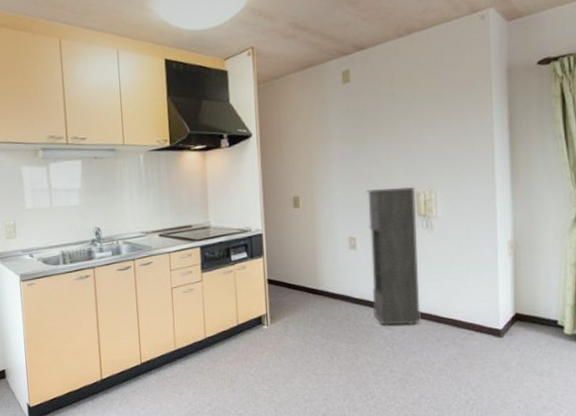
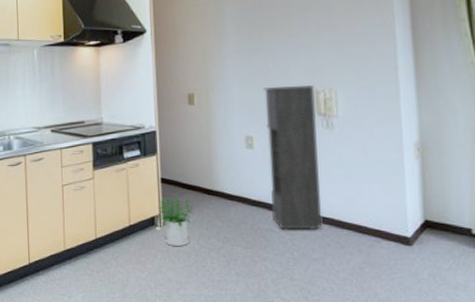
potted plant: none [265,296,298,343] -> present [158,196,193,246]

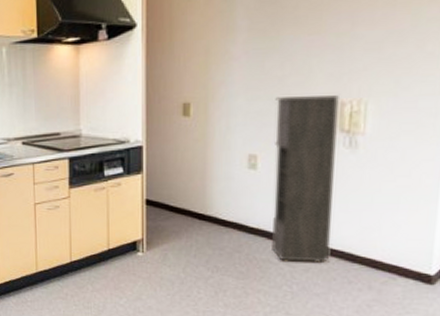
potted plant: present [158,196,193,246] -> none [141,220,180,273]

